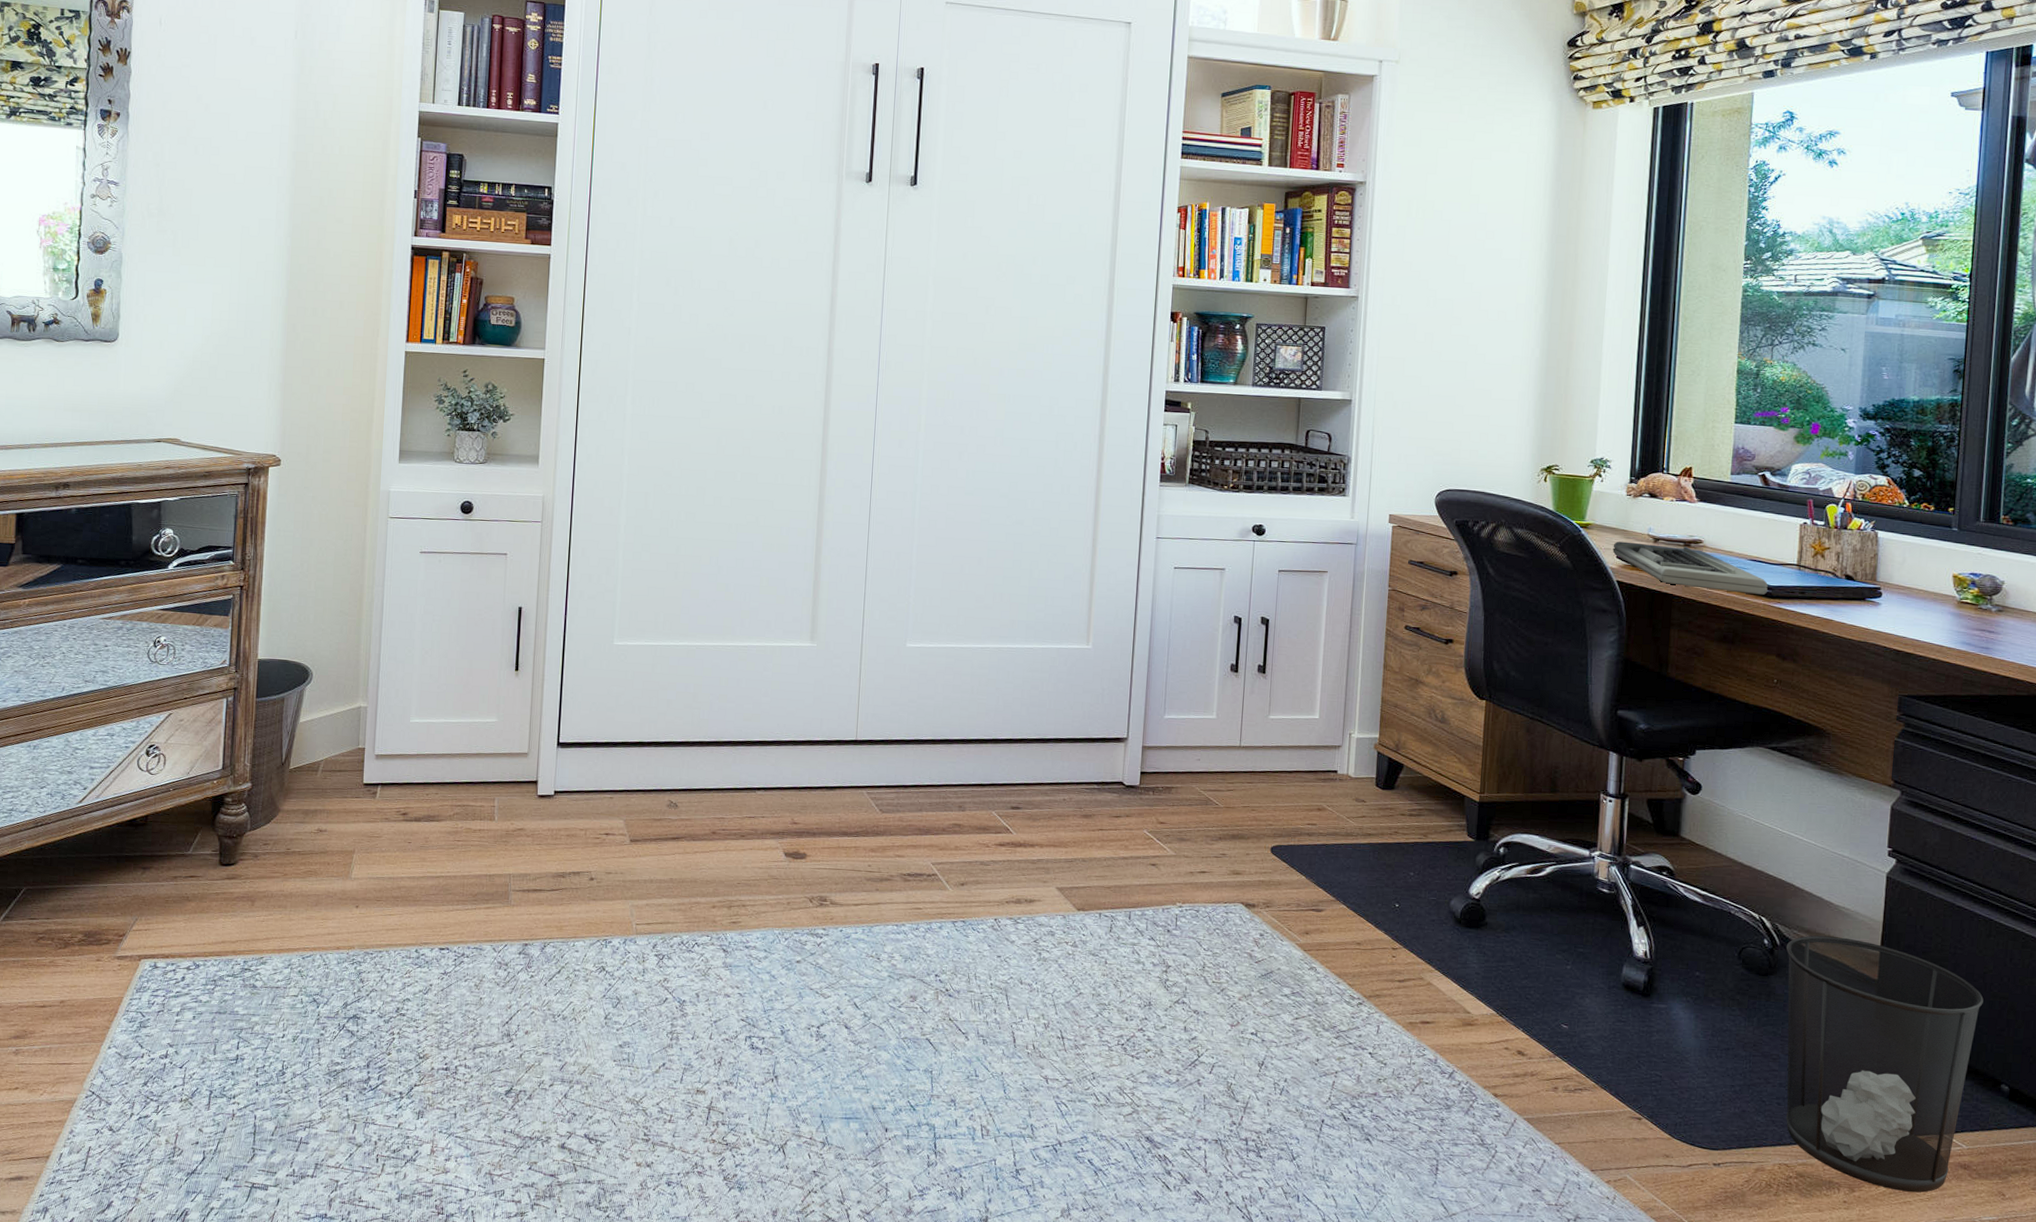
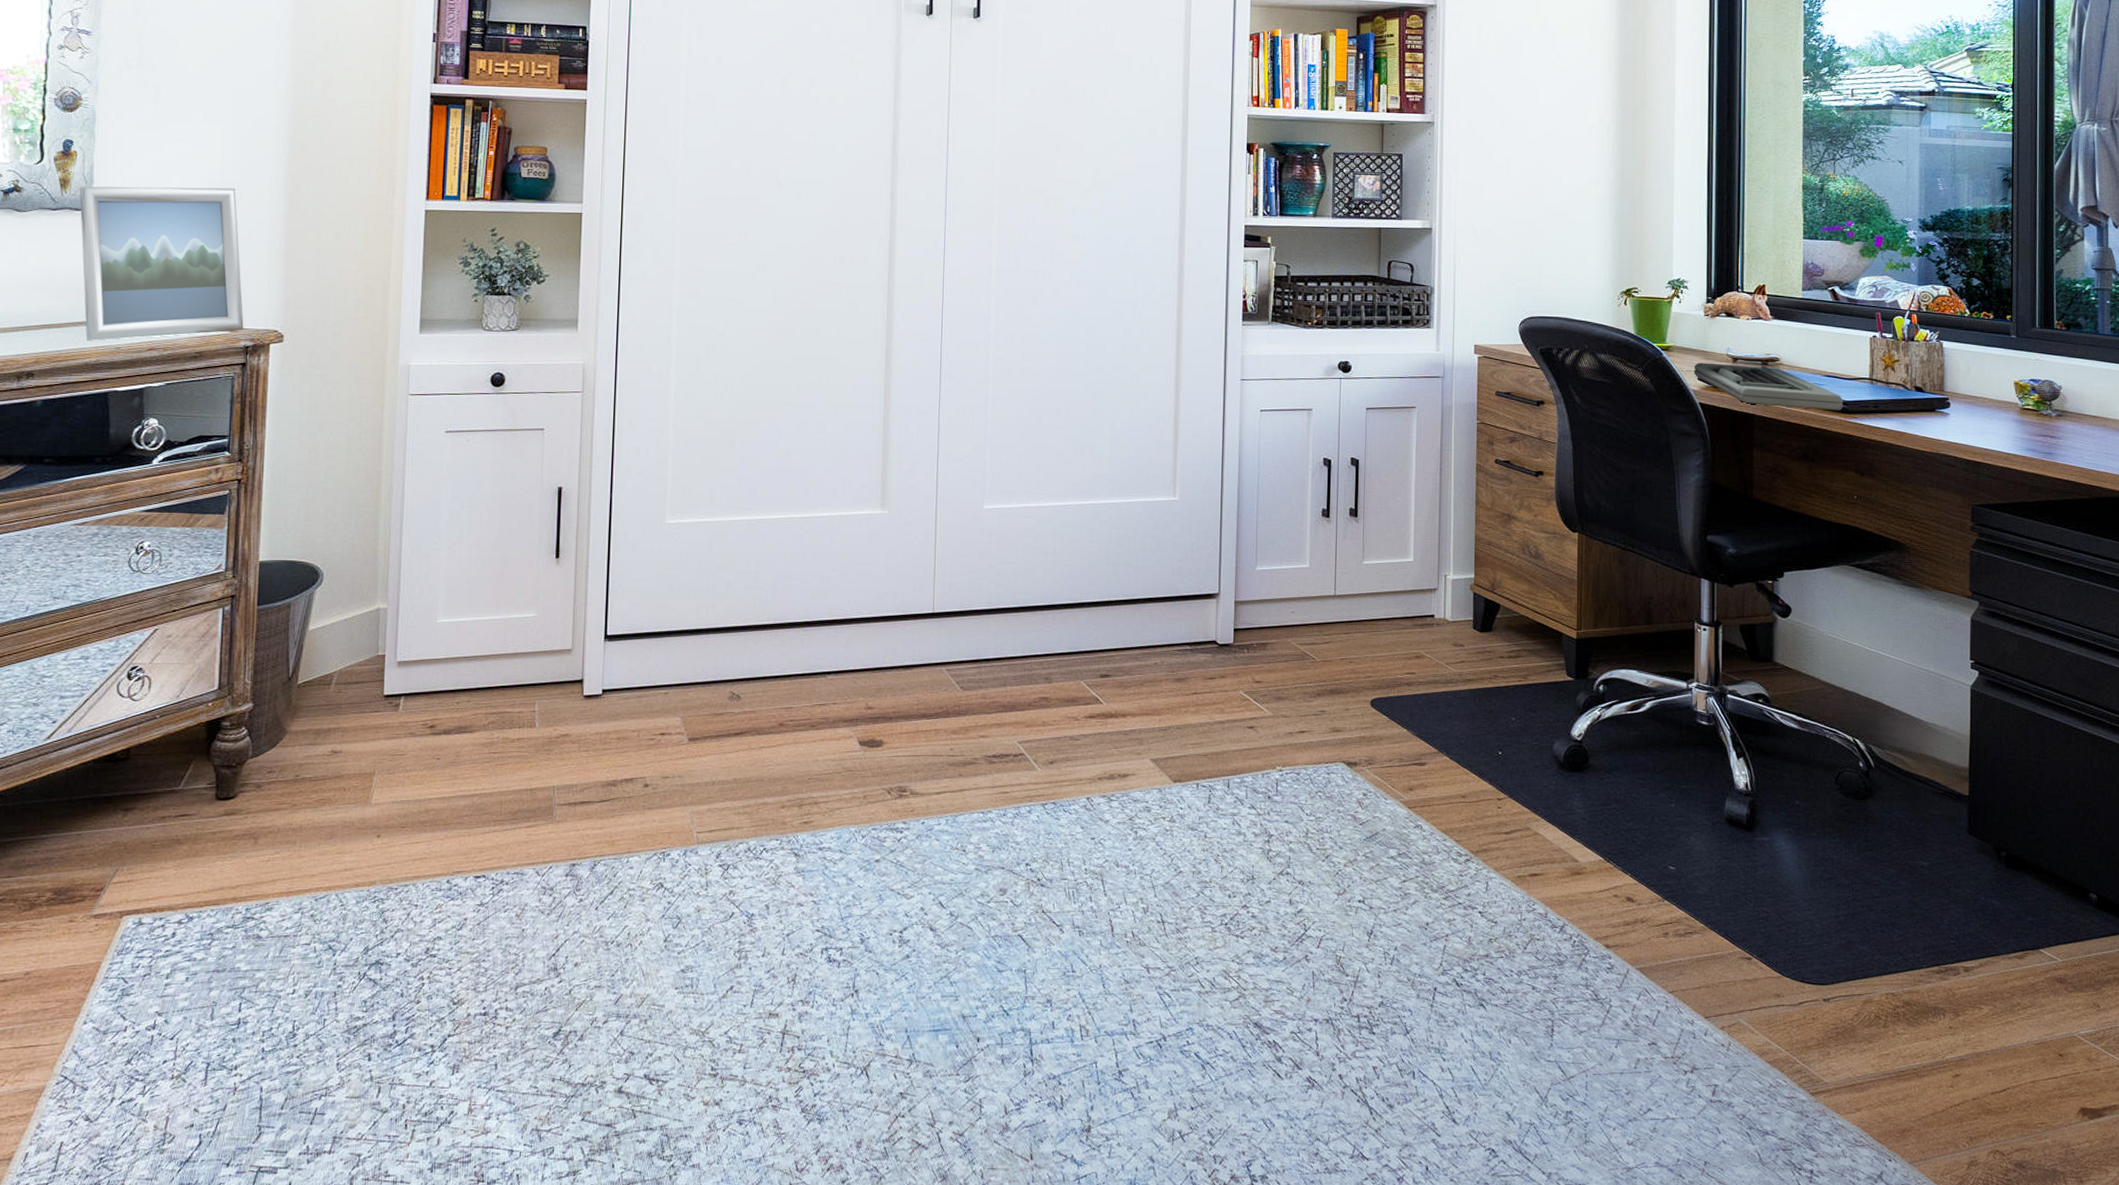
picture frame: none [108,321,247,458] -> present [79,186,244,340]
waste bin: present [1786,935,1984,1193] -> none [1880,754,2068,1012]

